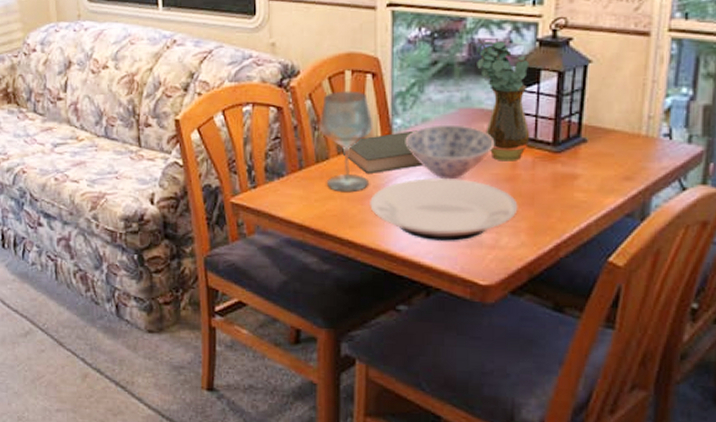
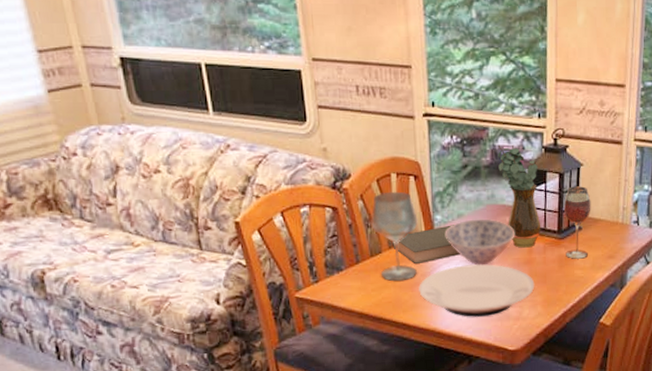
wineglass: none [563,88,602,179] -> present [564,186,591,259]

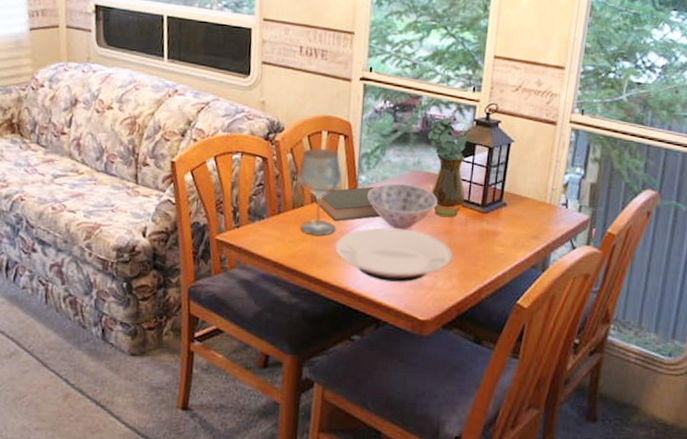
wineglass: present [564,186,591,259] -> none [487,161,519,236]

